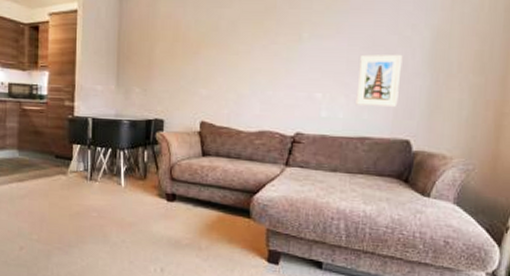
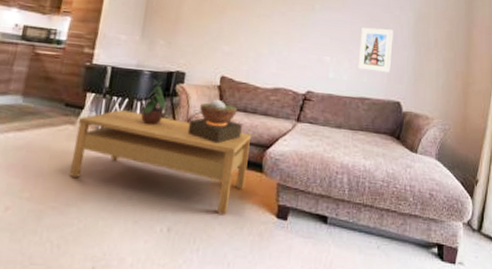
coffee table: none [67,160,237,259] -> present [69,110,252,215]
potted plant: none [125,127,149,174] -> present [141,78,167,126]
snow globe: none [171,145,226,190] -> present [187,99,242,144]

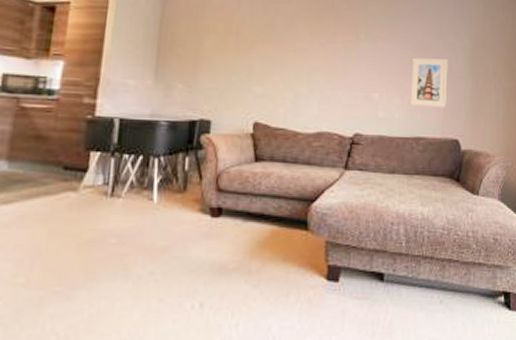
coffee table: present [69,110,252,215] -> none [74,170,294,283]
potted plant: present [141,78,167,126] -> none [160,129,191,186]
snow globe: present [187,99,242,144] -> none [217,149,282,201]

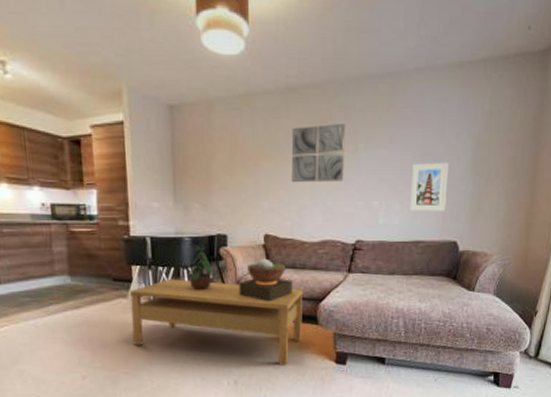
coffee table: none [74,170,294,283] -> present [130,279,303,366]
potted plant: none [160,129,191,186] -> present [190,244,214,291]
snow globe: none [217,149,282,201] -> present [238,258,293,302]
wall art: none [288,13,347,71] -> present [291,123,346,183]

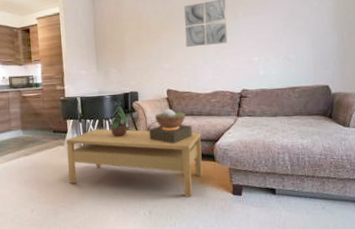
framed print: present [409,162,449,212] -> none [283,20,316,63]

